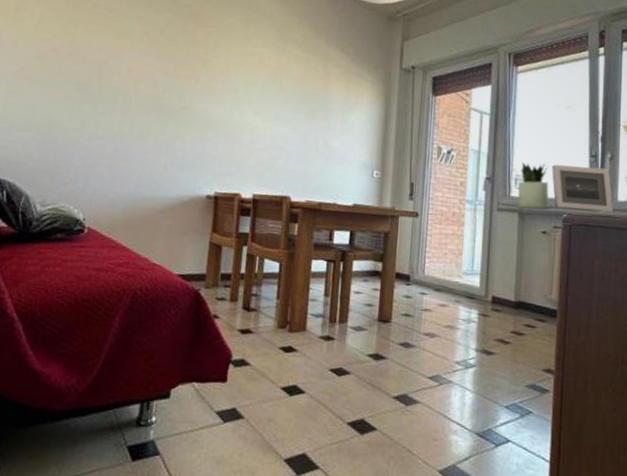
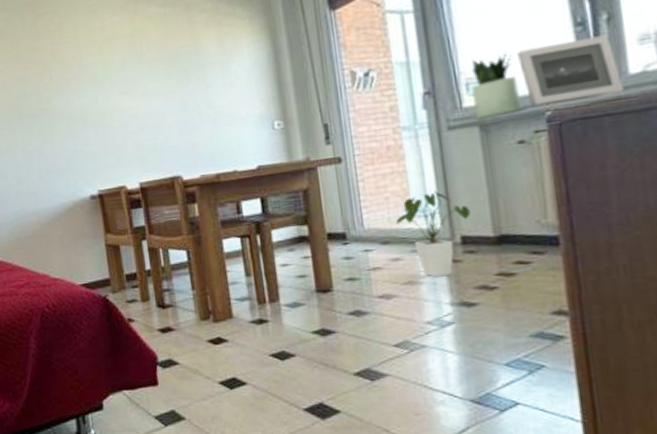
house plant: none [449,255,502,327] -> present [396,190,471,278]

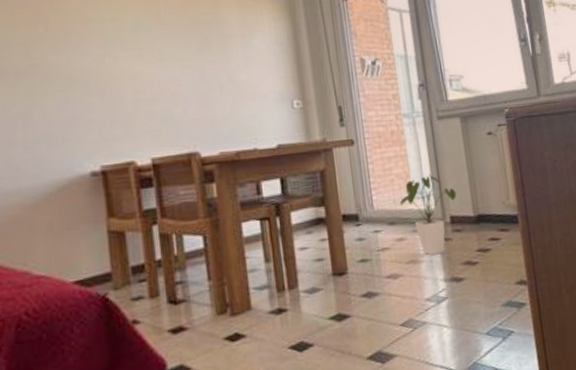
planter: present [470,53,527,121] -> none [453,57,492,112]
picture frame: present [517,35,625,107] -> none [484,51,553,105]

